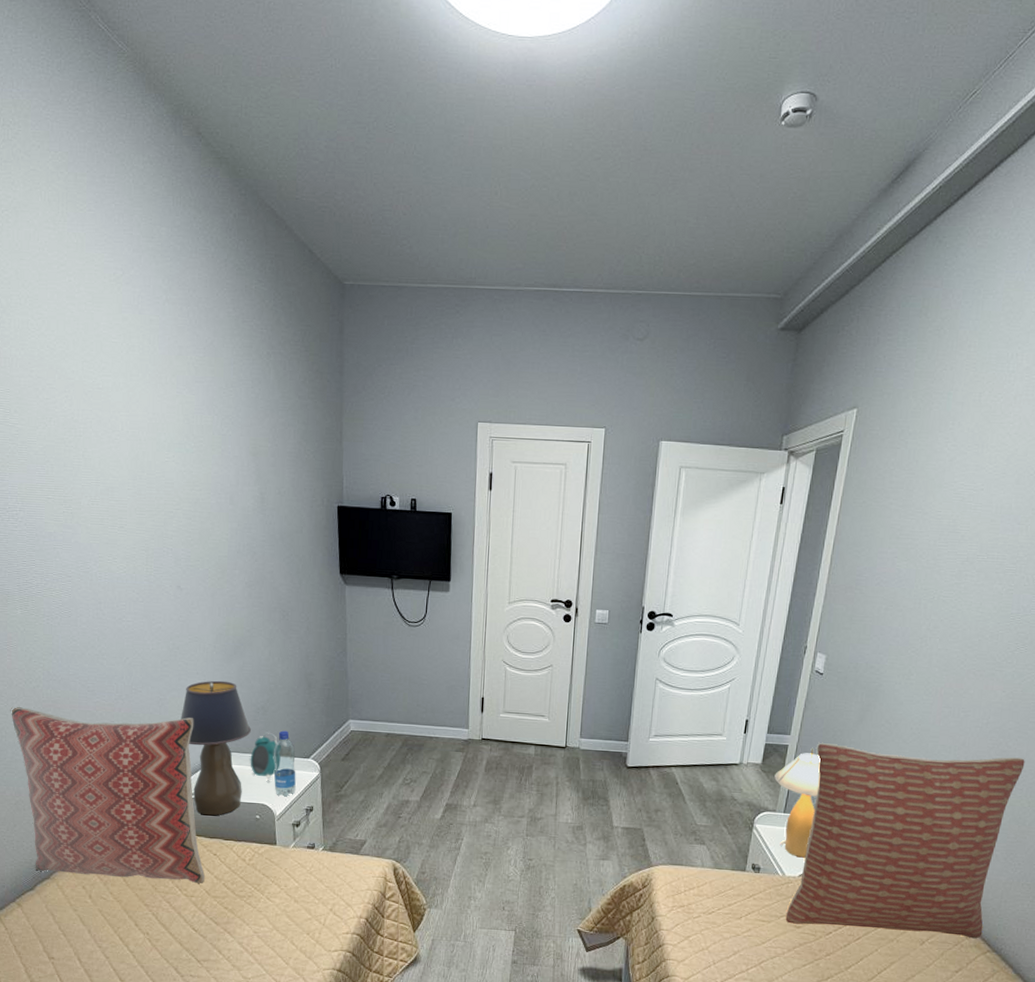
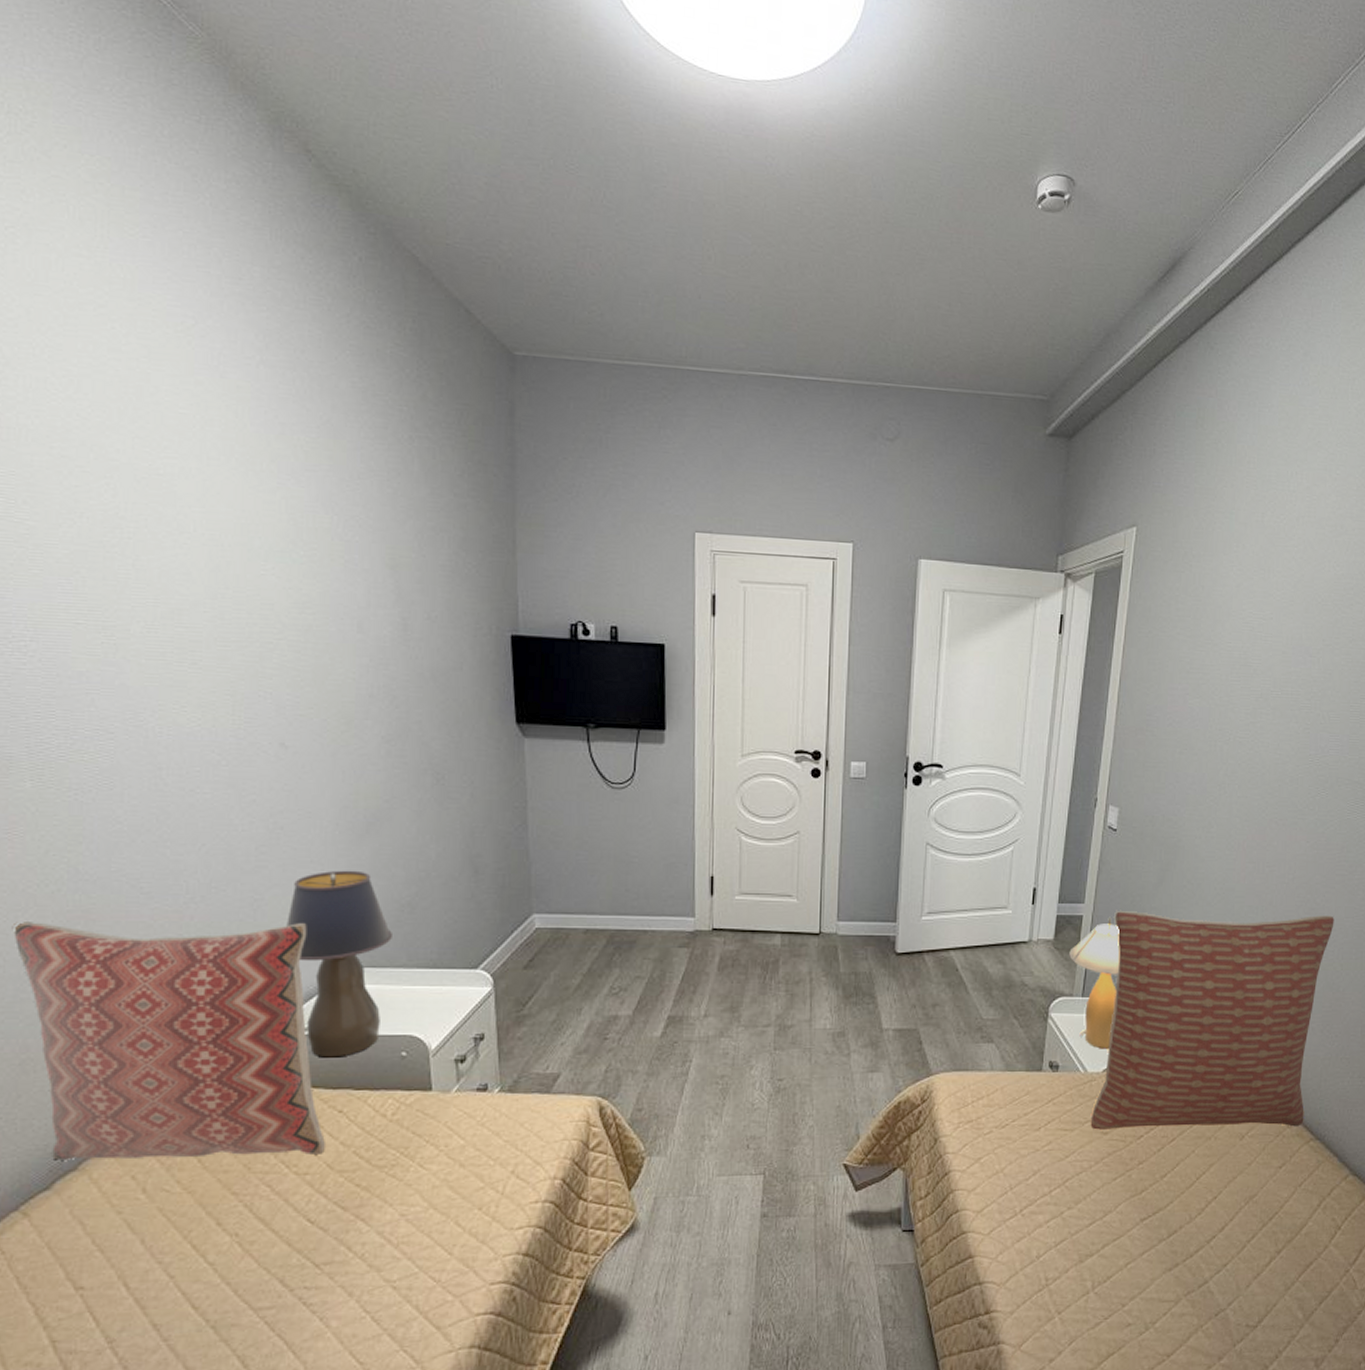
alarm clock: present [250,732,278,782] -> none [391,936,432,1005]
bottle: present [273,730,296,797] -> none [425,933,459,1024]

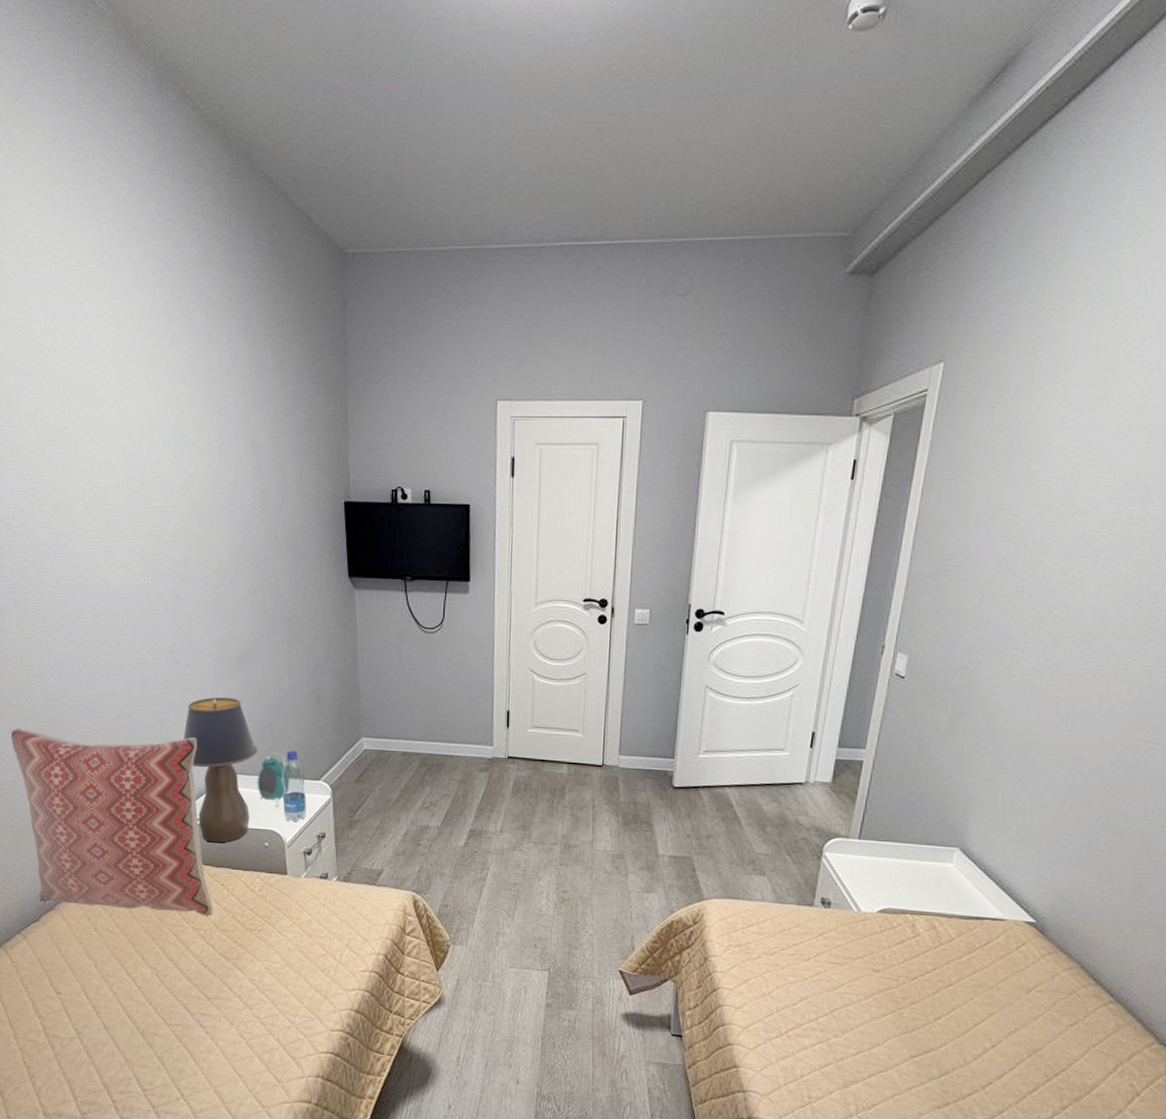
alarm clock: none [391,936,432,1005] -> present [257,752,286,807]
bottle: none [425,933,459,1024] -> present [281,750,306,823]
table lamp: present [1069,918,1119,1049] -> none [847,764,902,891]
pillow: present [1090,911,1334,1130] -> none [861,758,1157,987]

